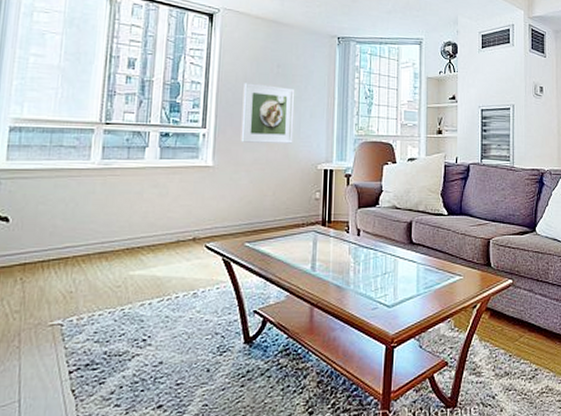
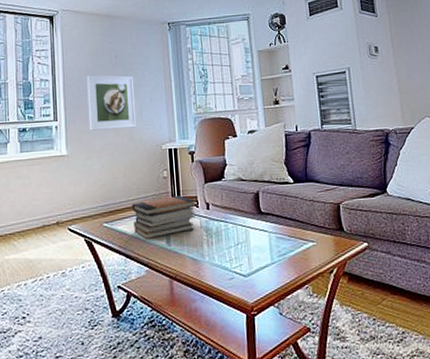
book stack: none [278,219,347,262] -> present [132,195,196,239]

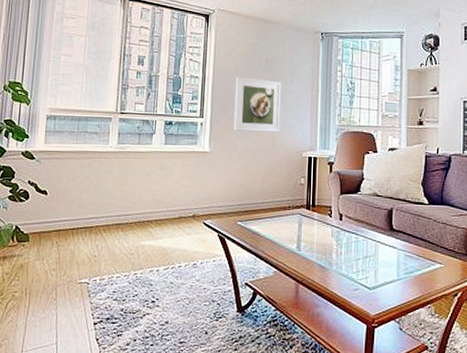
book stack: present [132,195,196,239] -> none [266,203,330,242]

